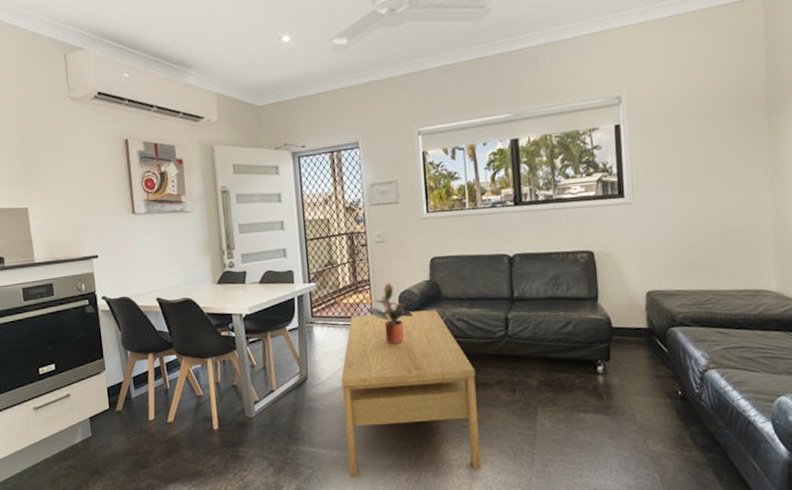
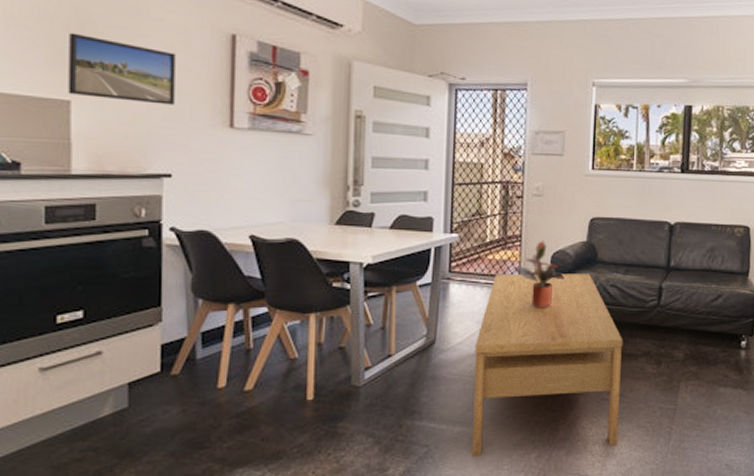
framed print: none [21,156,93,203] -> present [68,32,176,105]

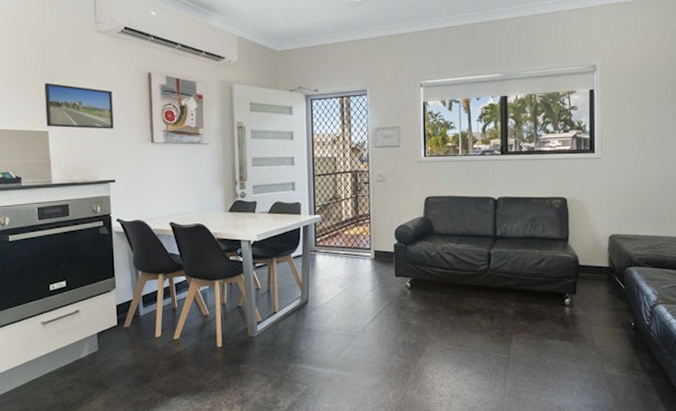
coffee table: present [472,273,623,457] -> none [339,244,460,394]
potted plant: present [514,240,565,307] -> none [366,217,407,272]

